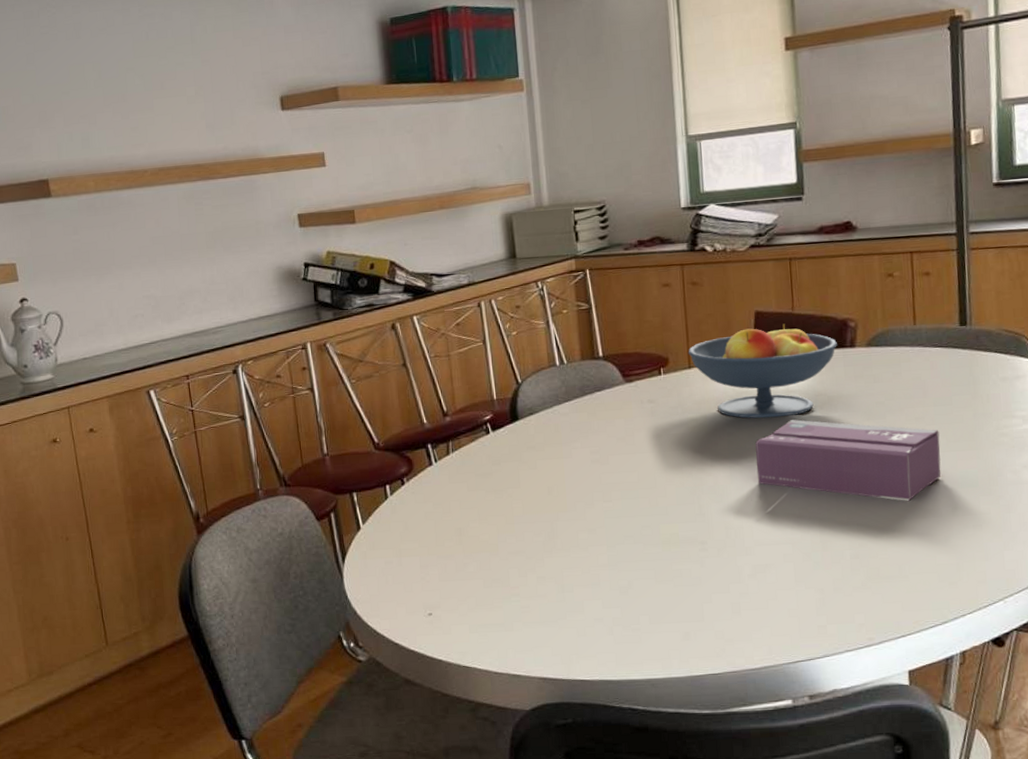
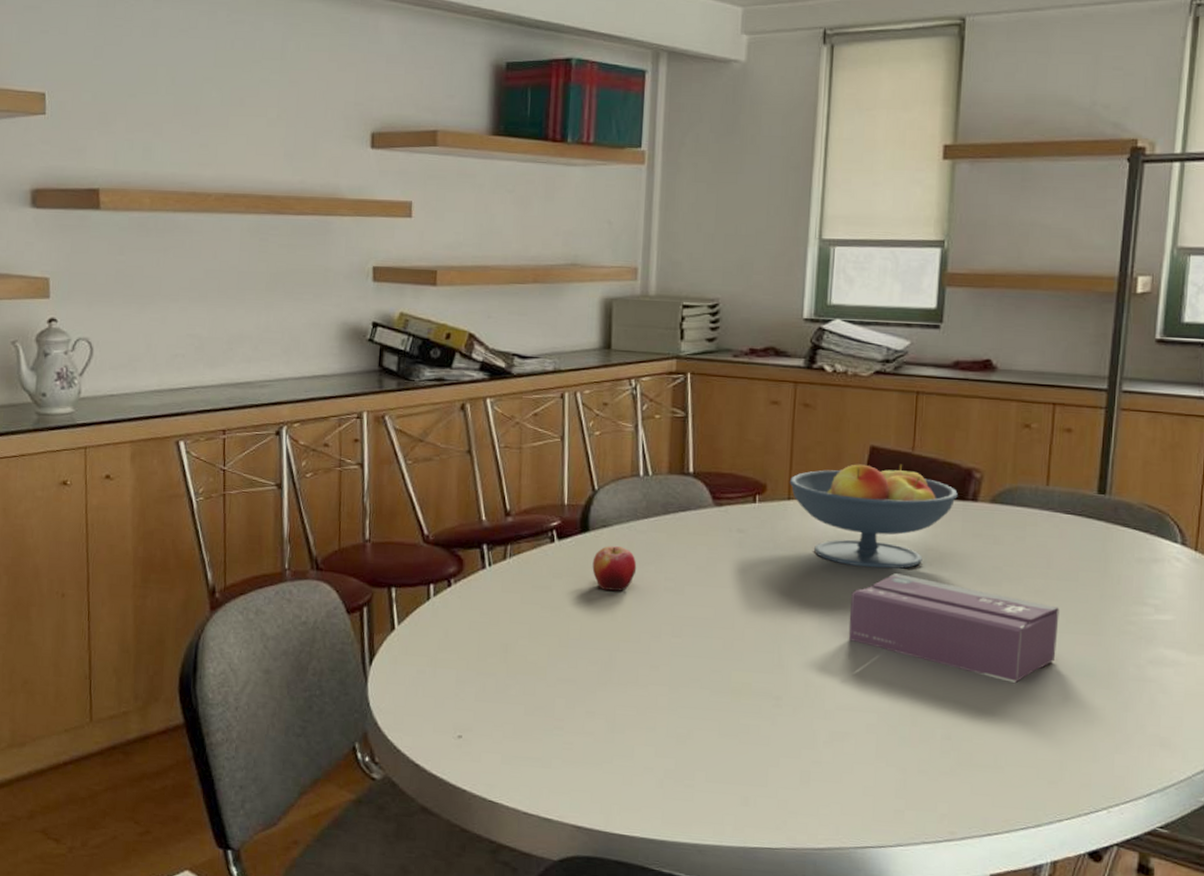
apple: none [525,429,565,470] -> present [592,546,637,592]

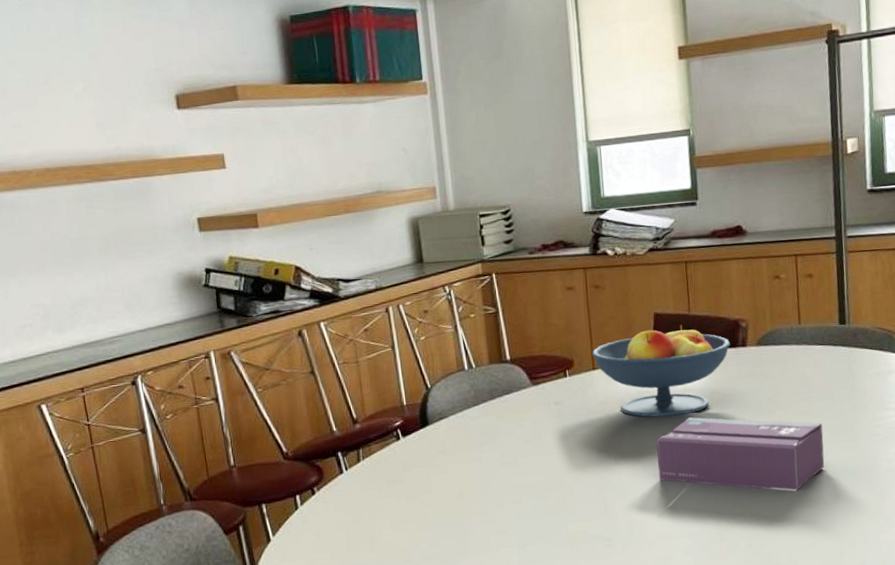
apple: present [592,546,637,592] -> none [436,434,475,474]

